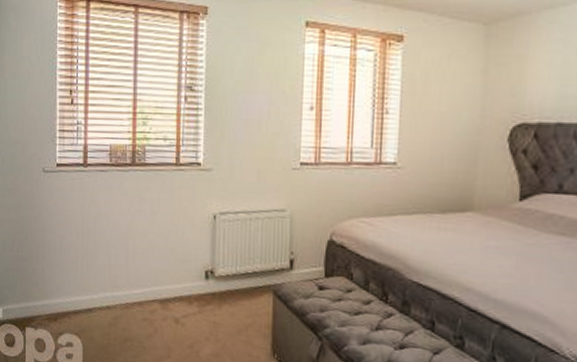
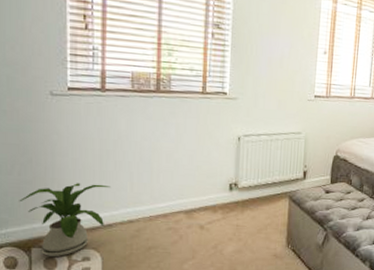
house plant: none [17,262,91,339] -> present [19,183,110,257]

